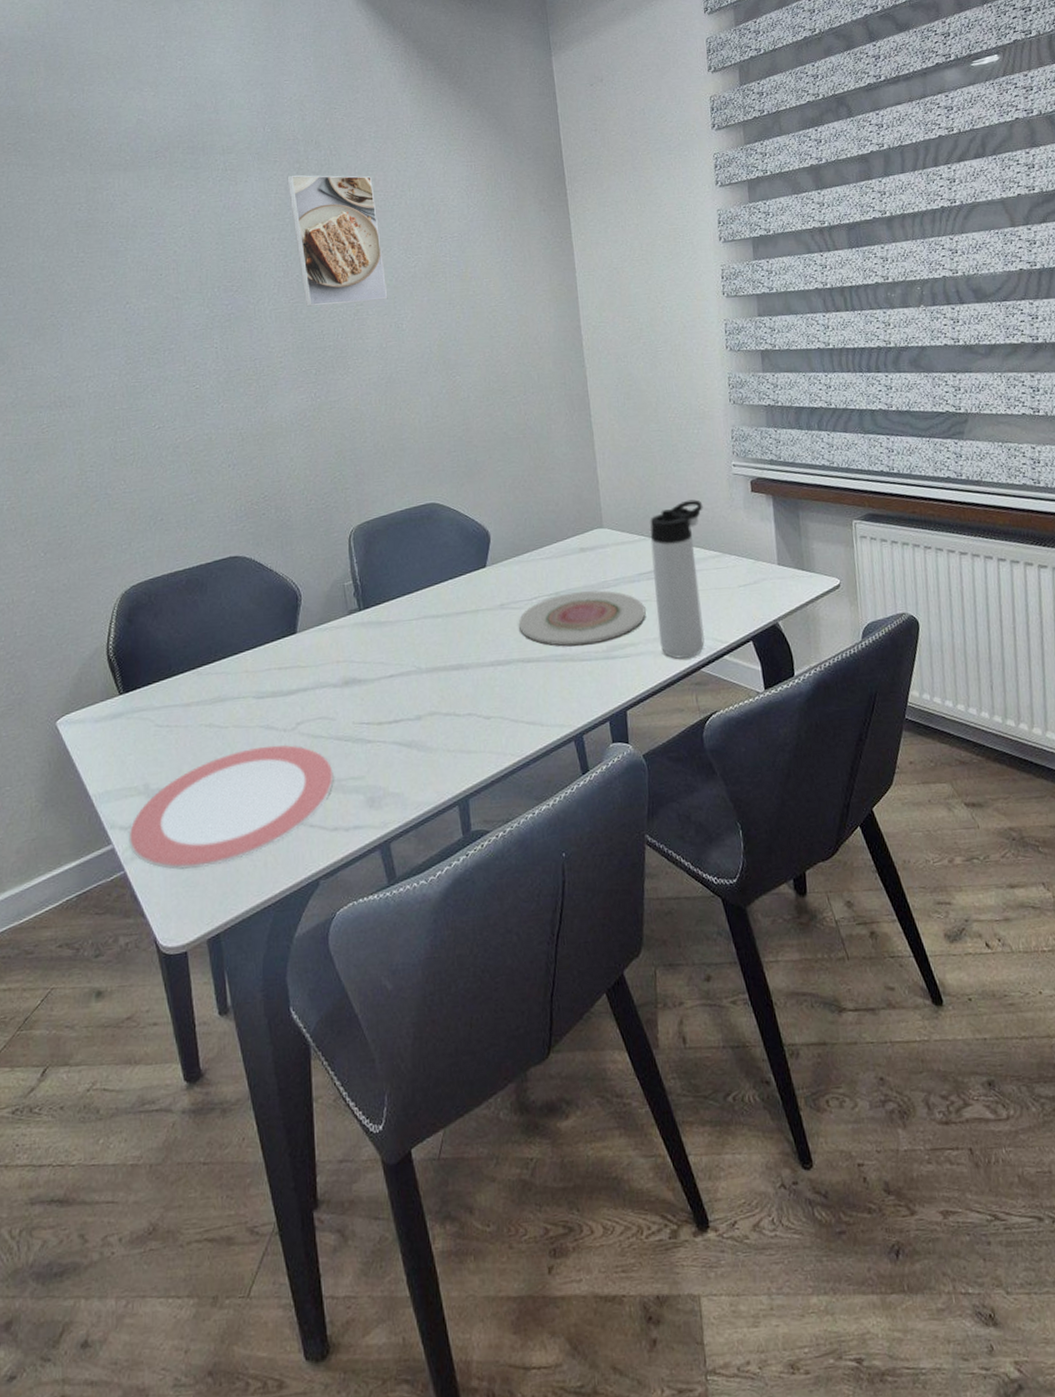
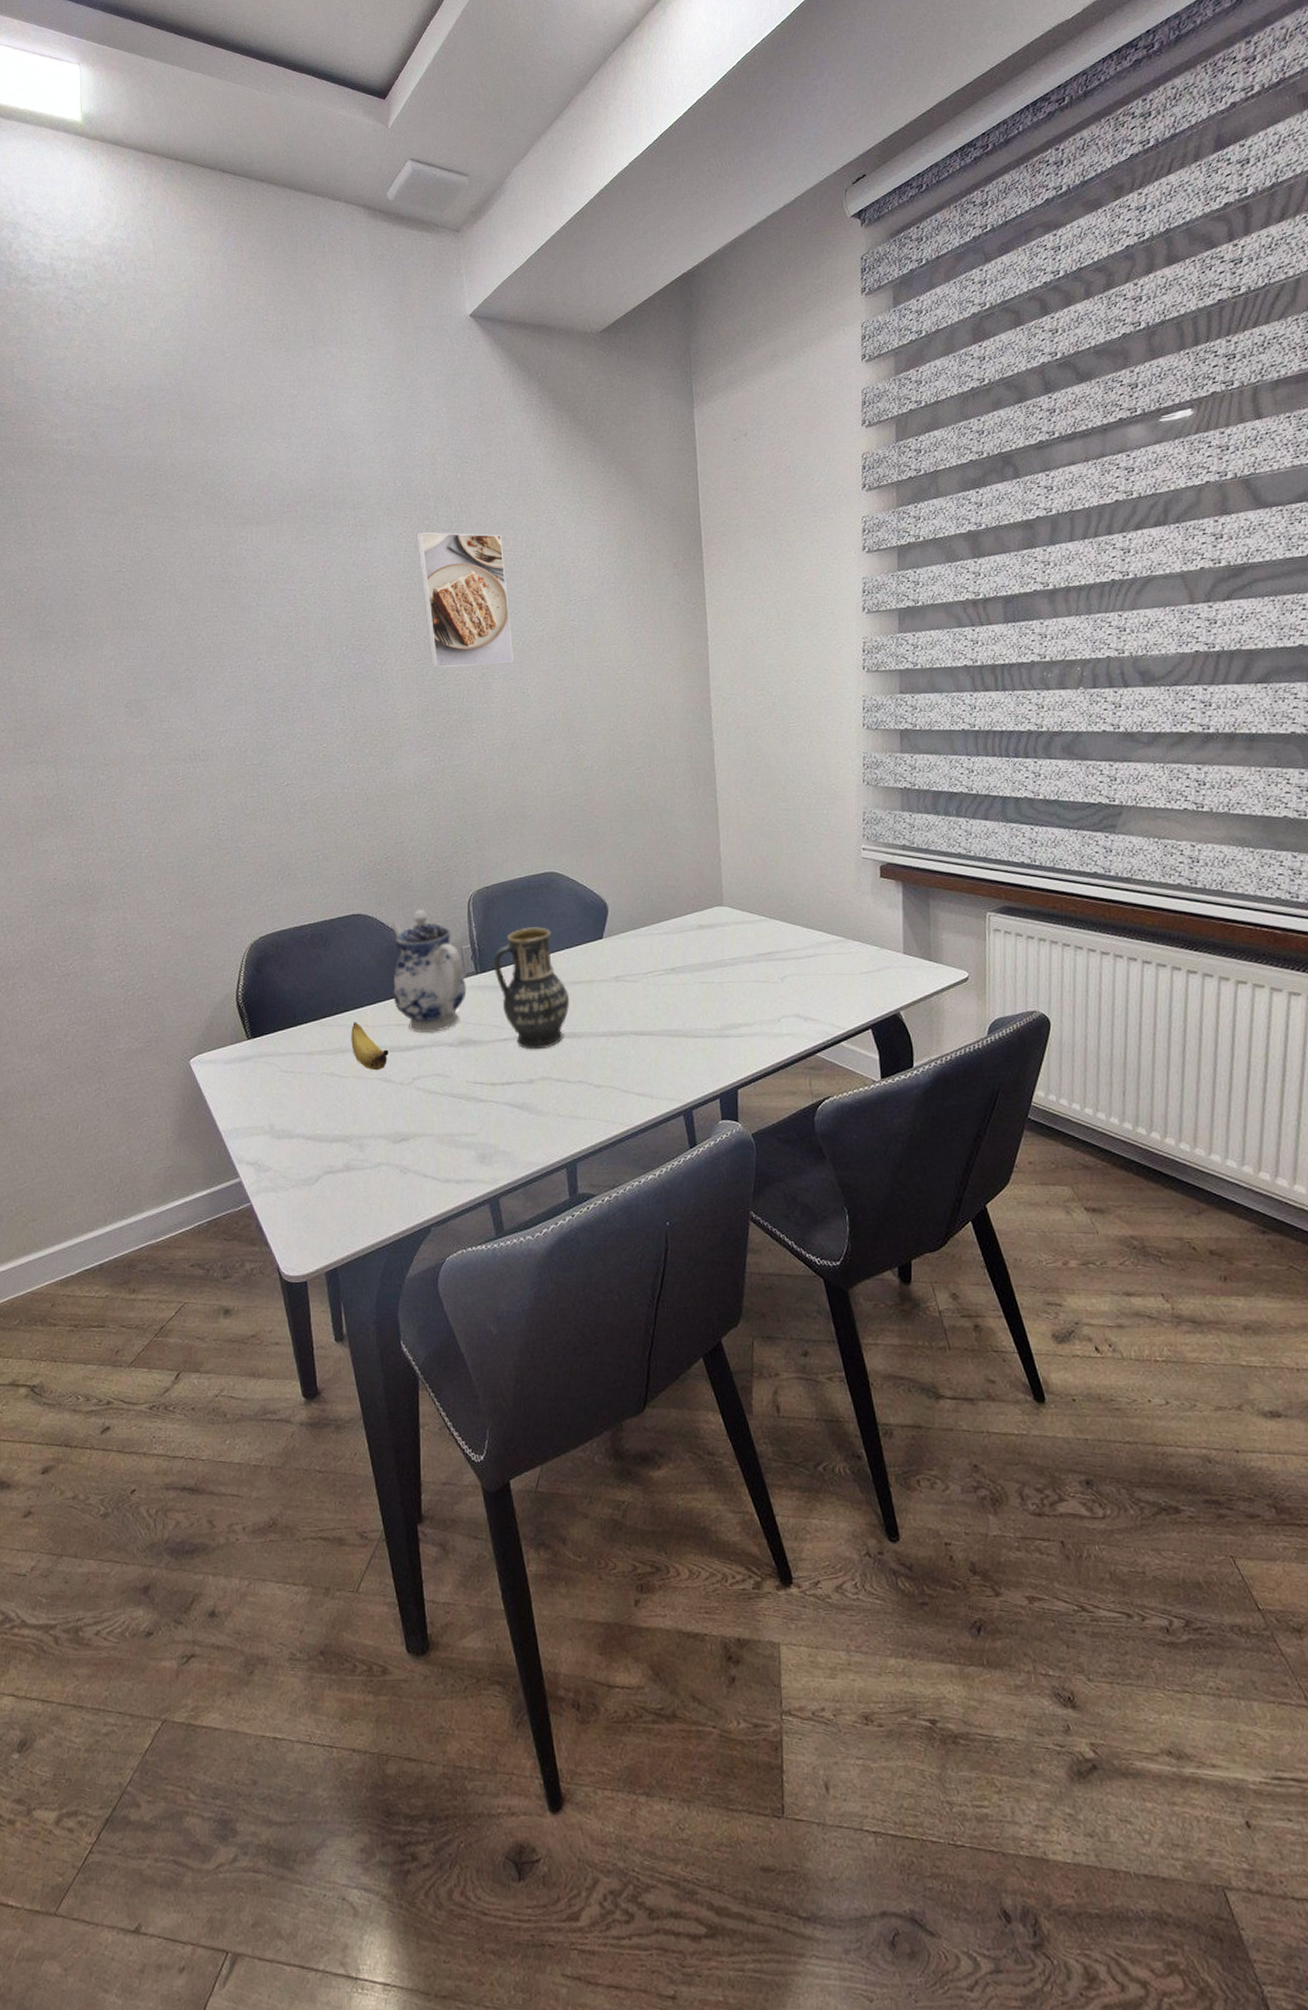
plate: present [128,745,334,869] -> none [255,1097,447,1206]
banana: none [230,668,270,718] -> present [351,1022,389,1071]
teapot: none [270,548,350,675] -> present [391,910,467,1033]
vase: none [375,558,456,686] -> present [492,927,570,1050]
plate: present [518,590,646,646] -> none [632,968,763,1022]
thermos bottle: present [649,499,705,659] -> none [771,882,828,1042]

